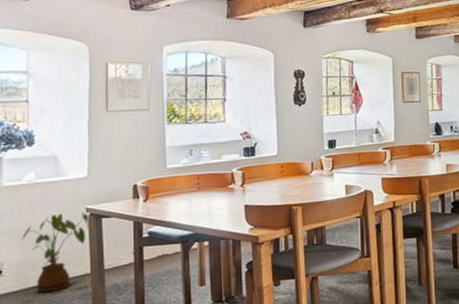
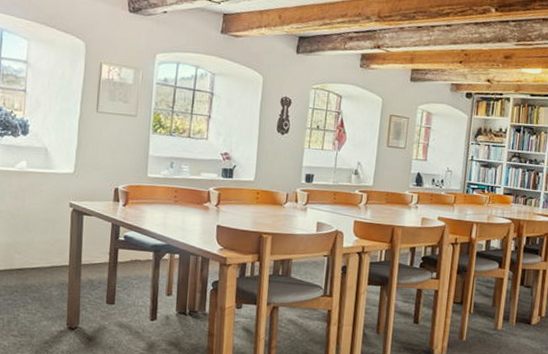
house plant: present [21,211,90,293] -> none [9,204,72,277]

